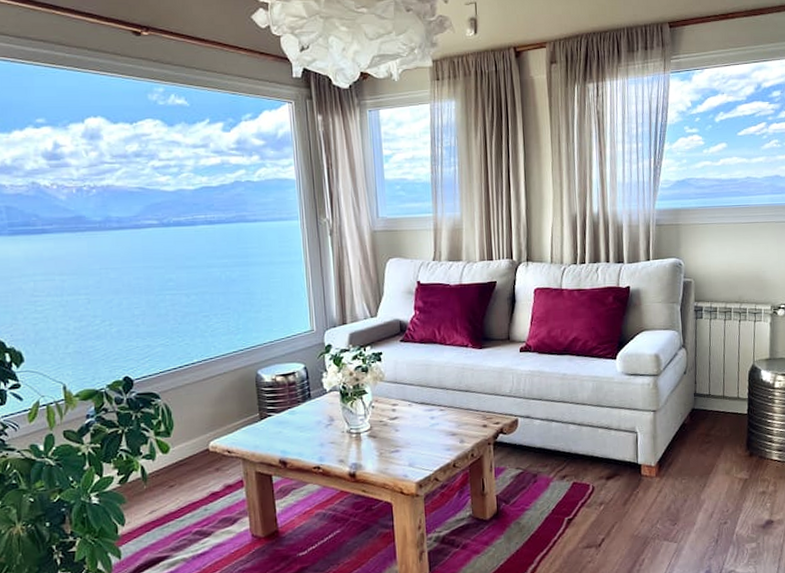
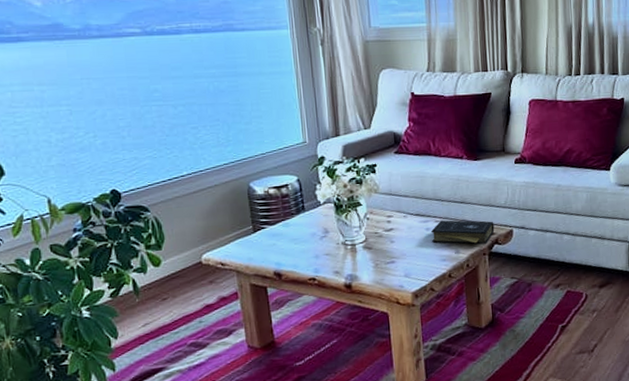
book: none [435,409,500,434] -> present [430,220,495,244]

